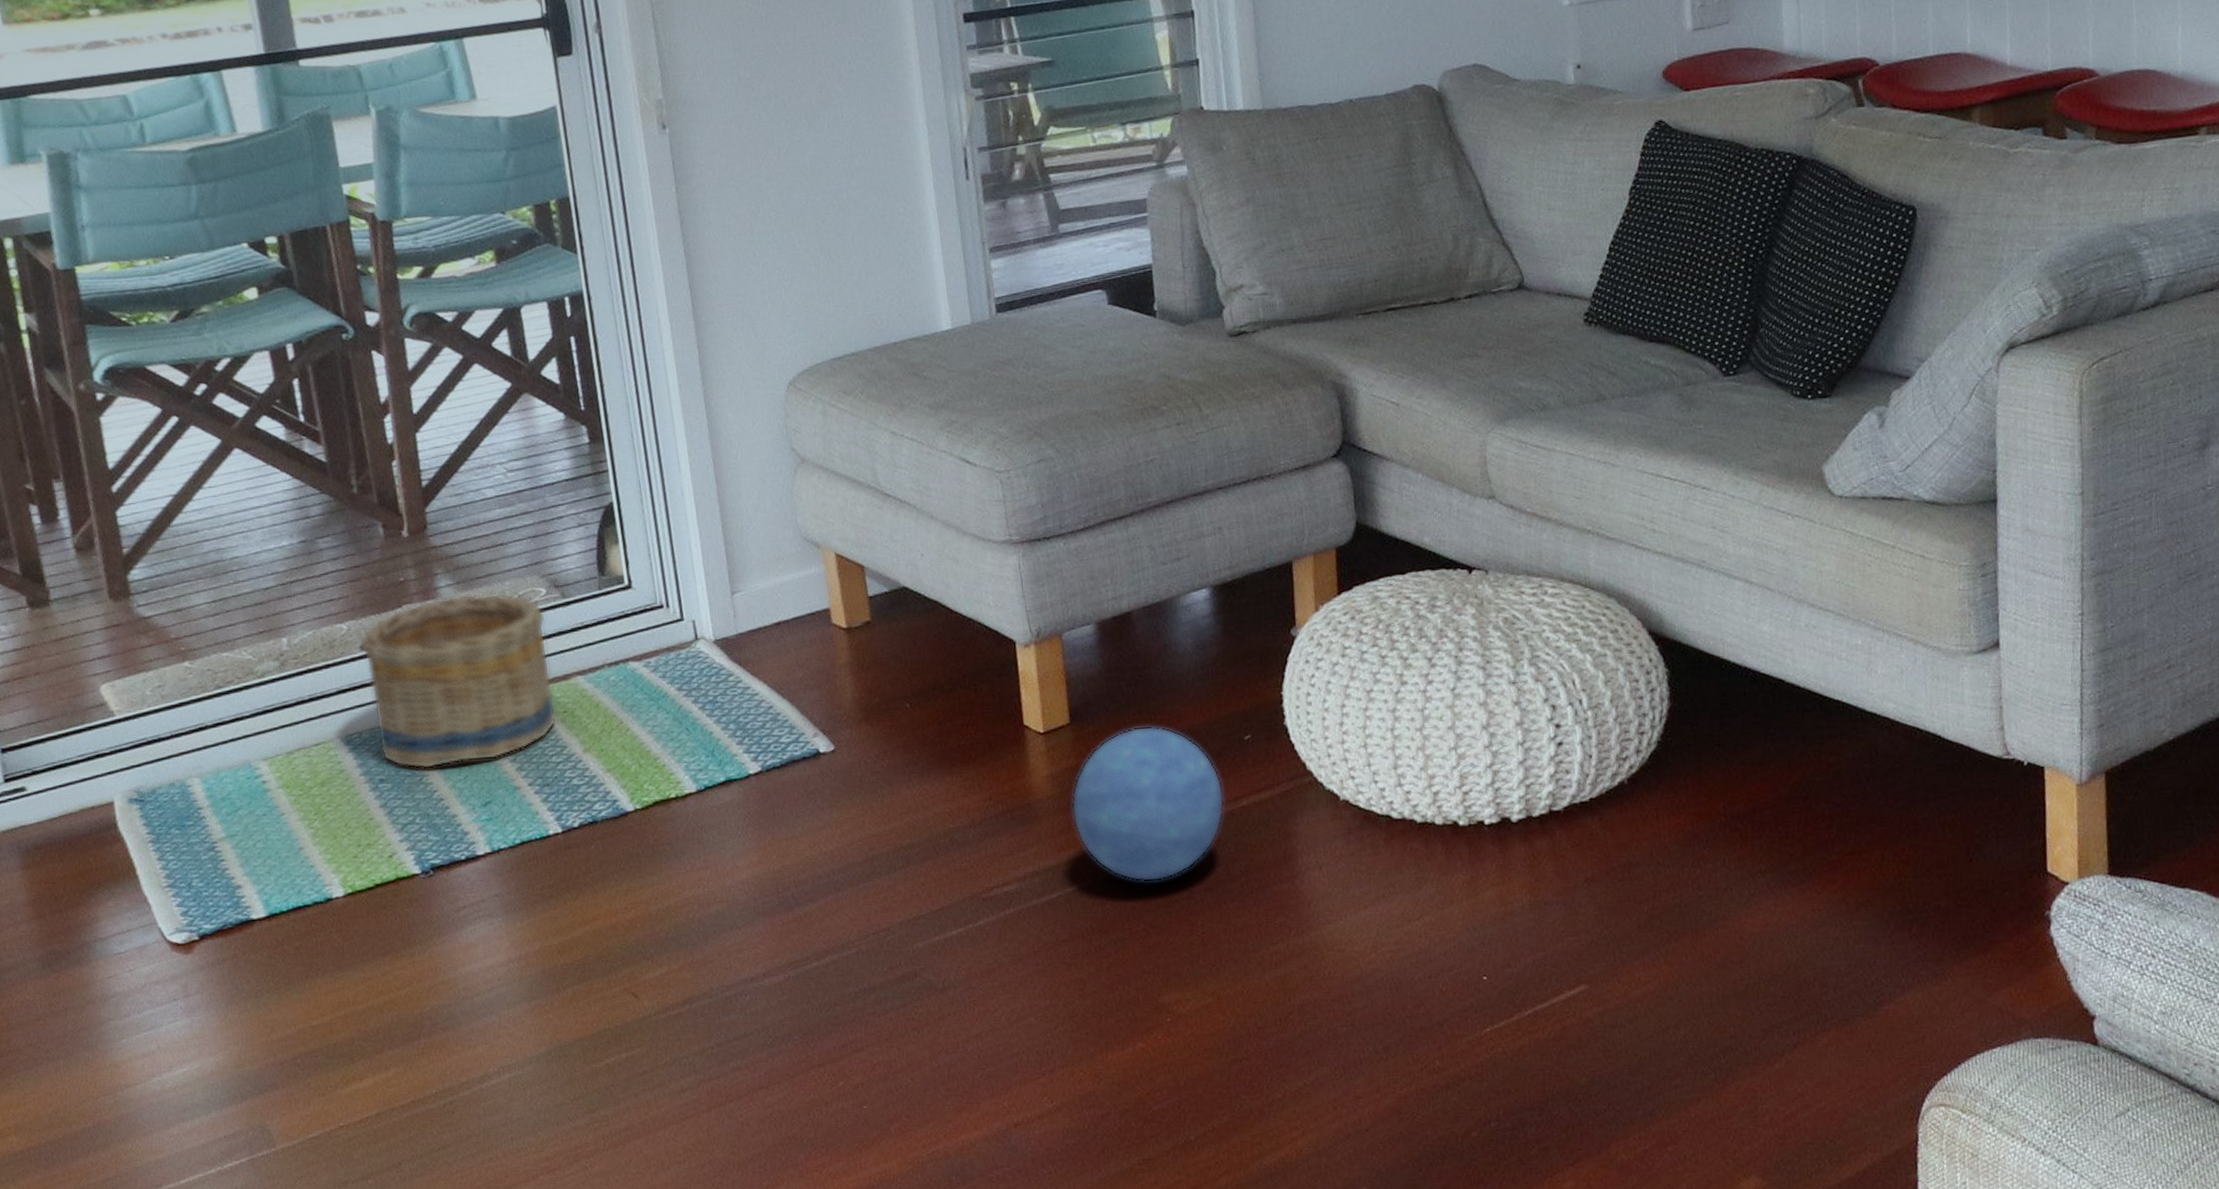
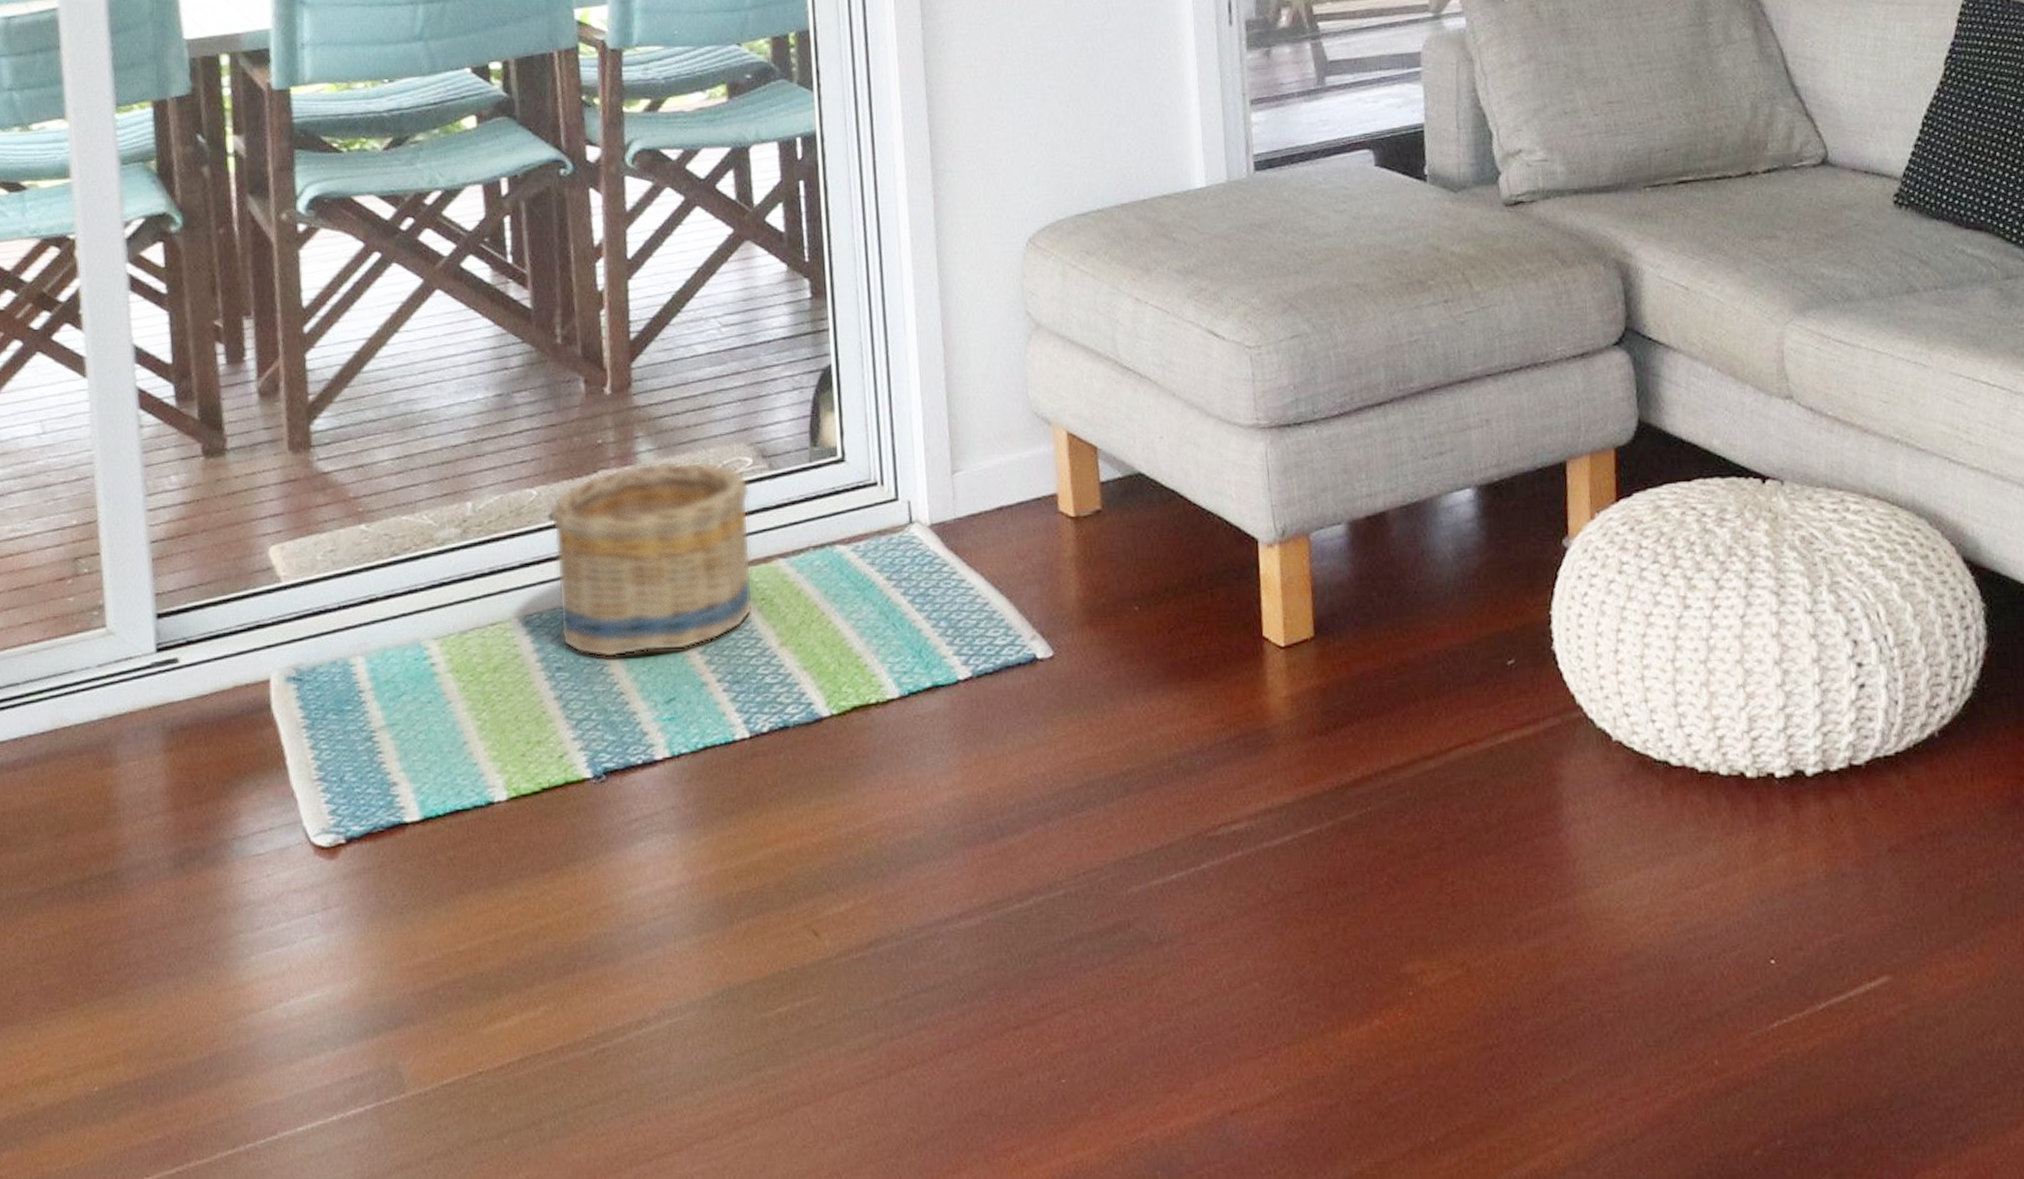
ball: present [1071,726,1225,882] -> none [1311,644,1483,827]

